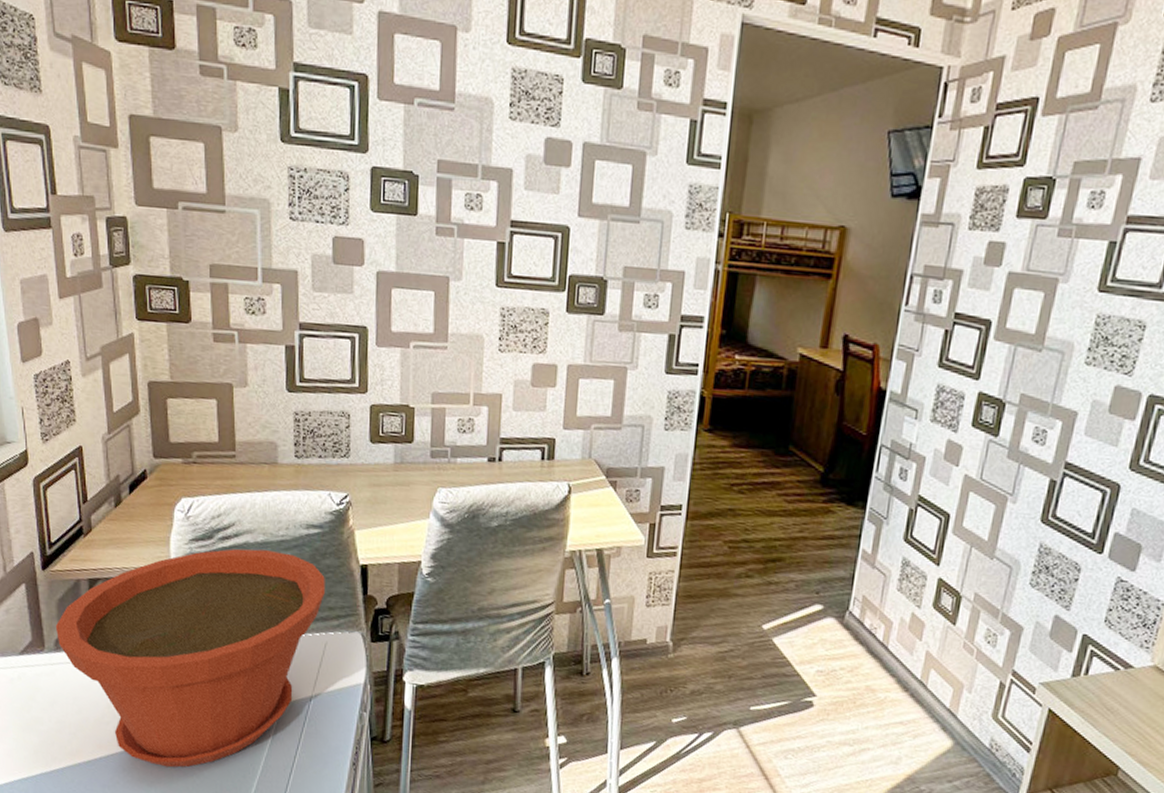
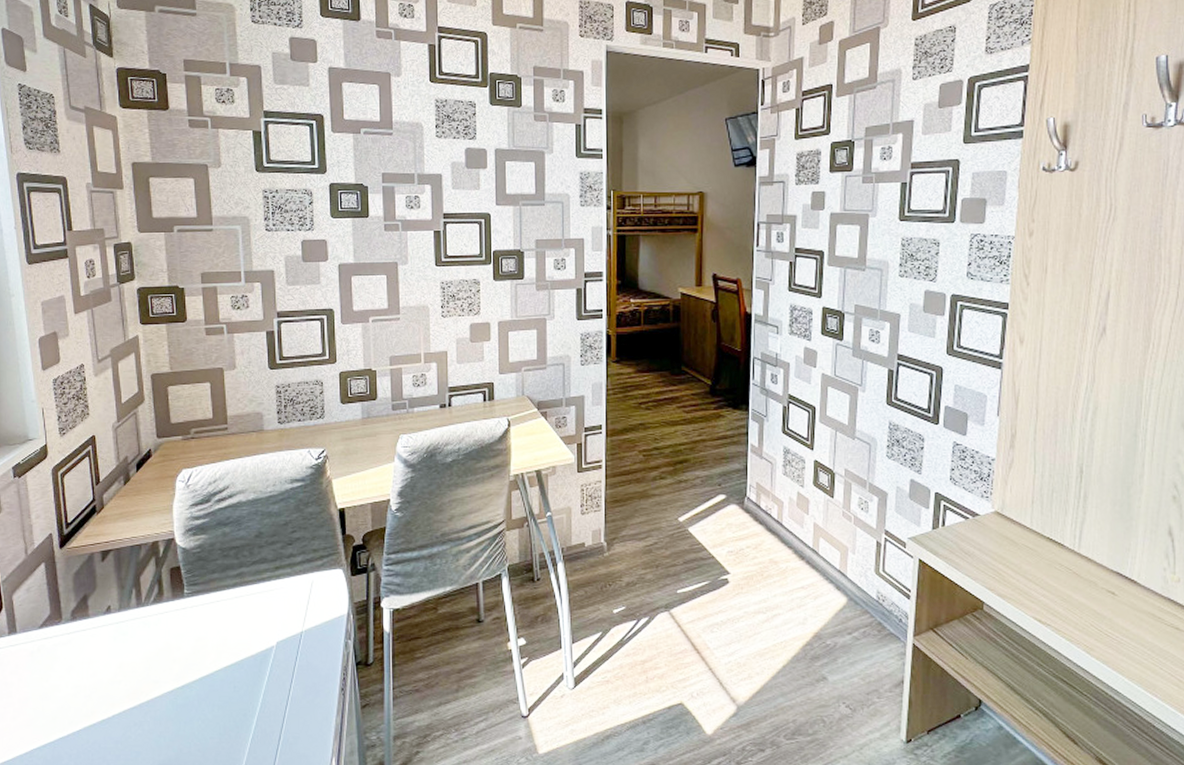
plant pot: present [55,548,325,768] -> none [71,506,309,716]

